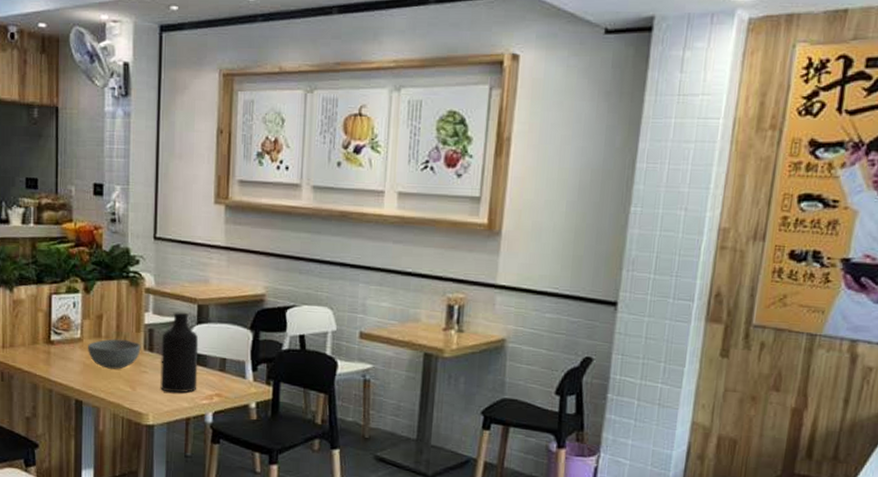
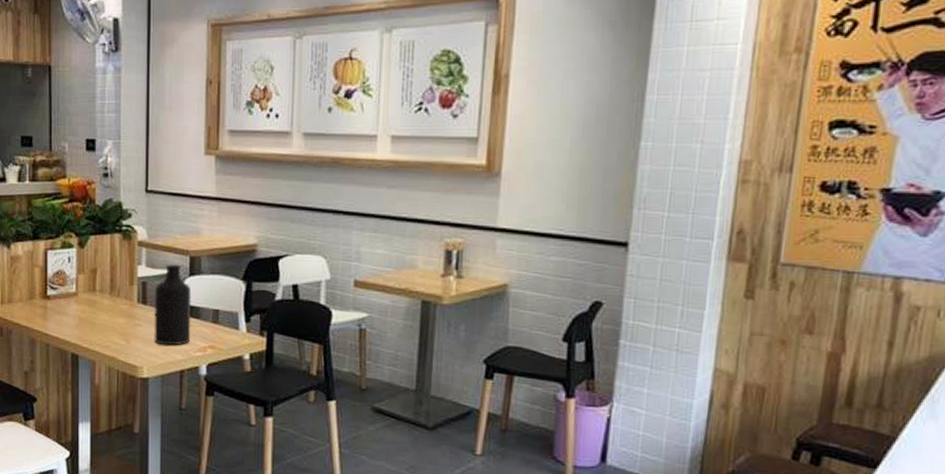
bowl: present [88,339,141,369] -> none [83,292,135,323]

